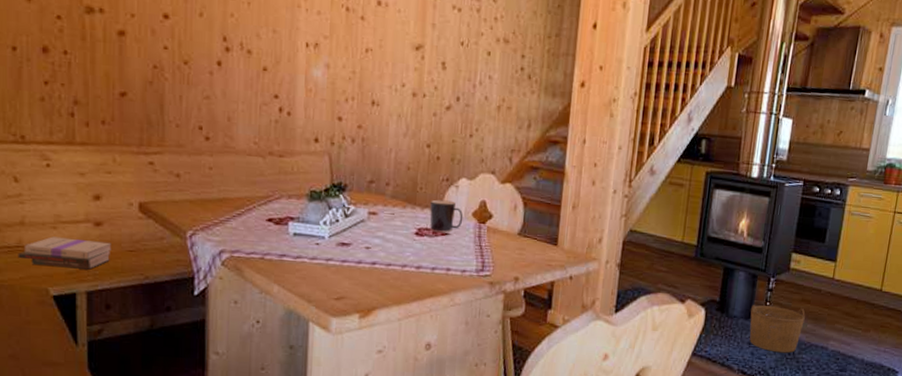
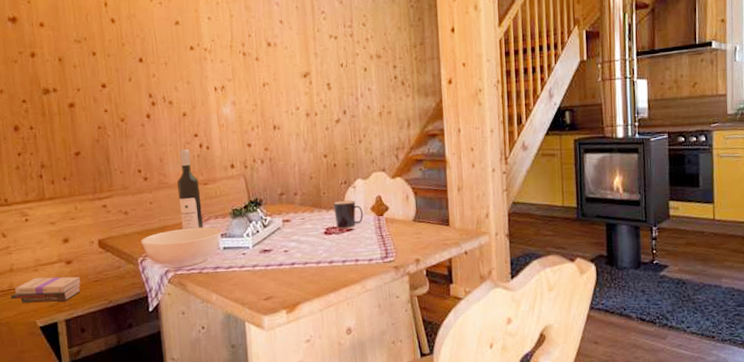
bowl: none [192,204,295,251] -> present [140,226,222,269]
bottle: none [245,111,274,207] -> present [177,149,204,230]
basket: present [749,305,805,353] -> none [638,252,693,297]

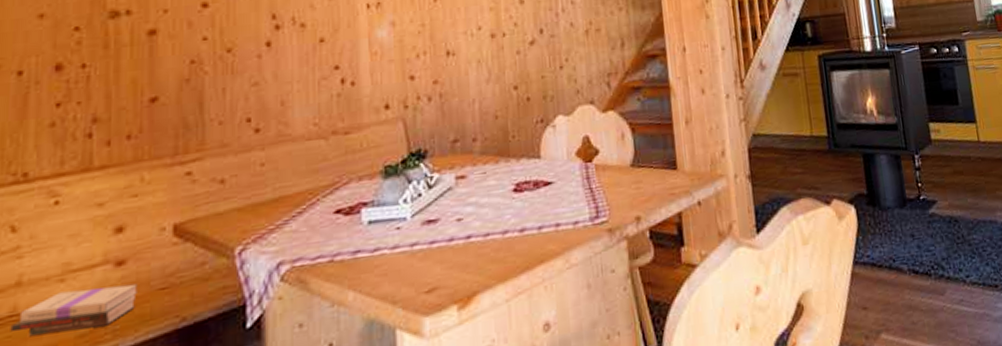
bowl: present [140,226,222,269] -> none [241,193,368,260]
bottle: present [177,149,204,230] -> none [305,87,341,201]
mug: present [333,200,364,230] -> none [525,143,567,185]

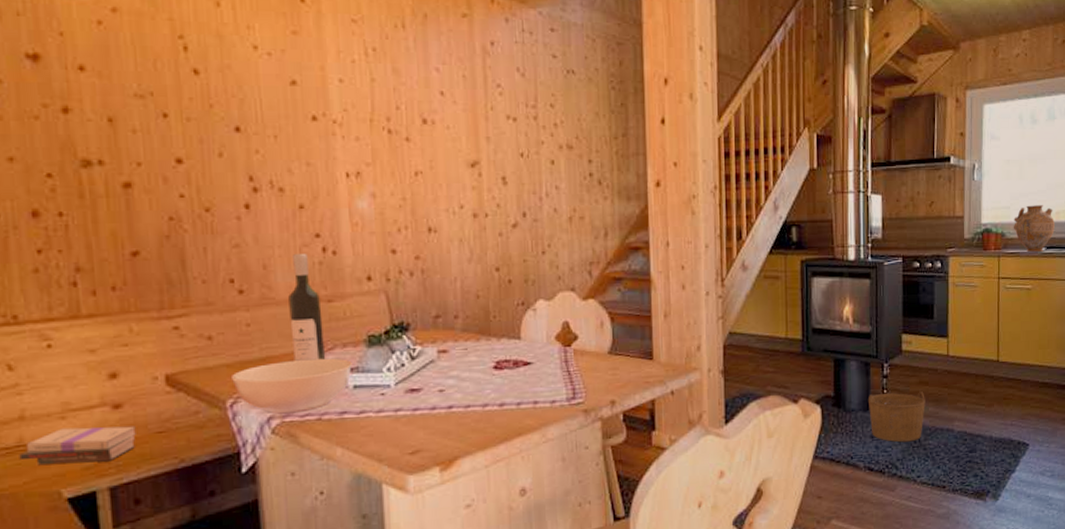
bowl: none [241,193,368,260] -> present [230,358,352,415]
bottle: none [305,87,341,201] -> present [288,254,326,362]
basket: none [902,182,965,240] -> present [867,392,925,443]

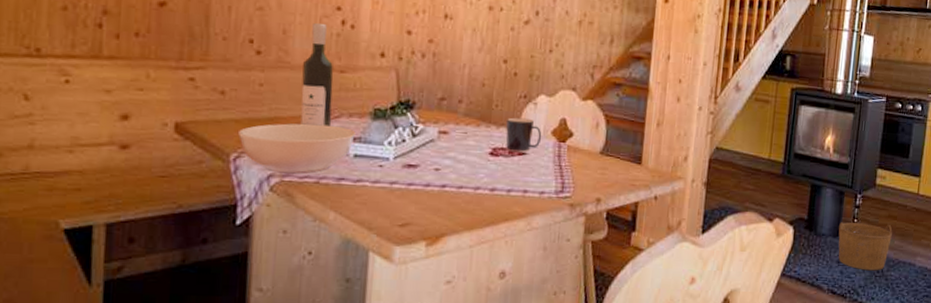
books: present [19,426,136,464] -> none [23,161,140,198]
mug: none [506,326,546,364] -> present [505,117,542,153]

